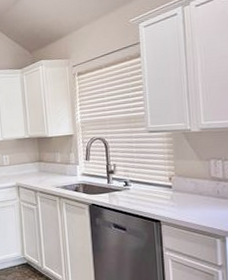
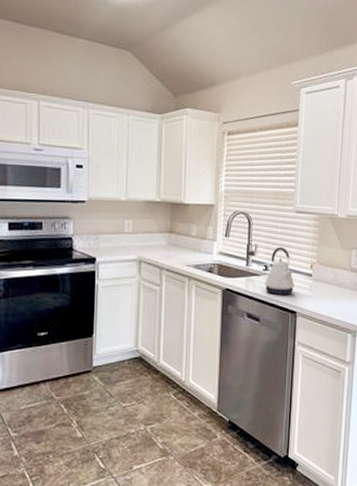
kettle: none [126,164,156,207] -> present [264,247,295,295]

